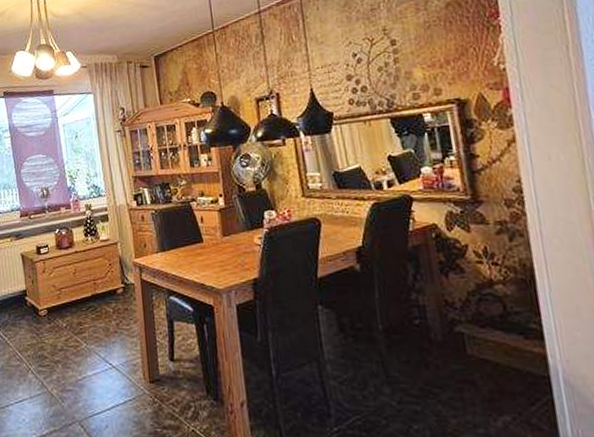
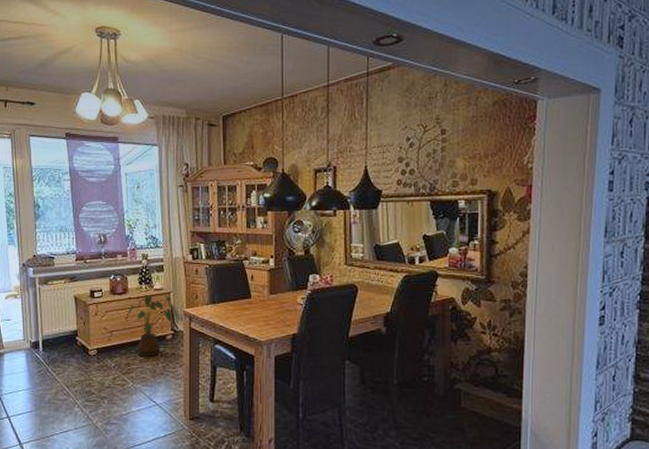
house plant: none [75,245,122,314] -> present [127,294,172,356]

